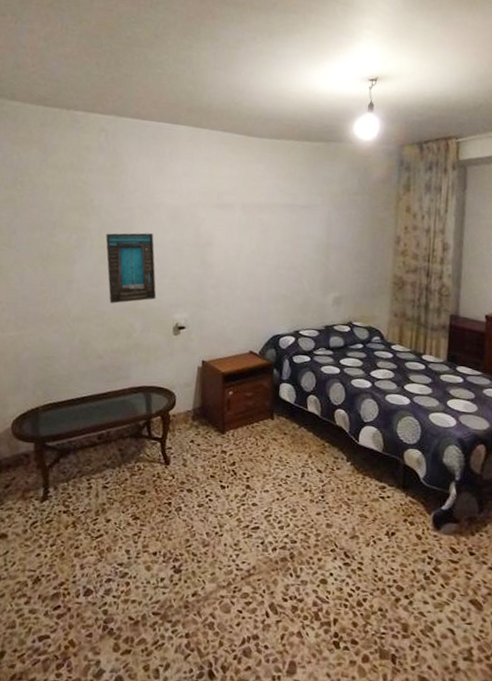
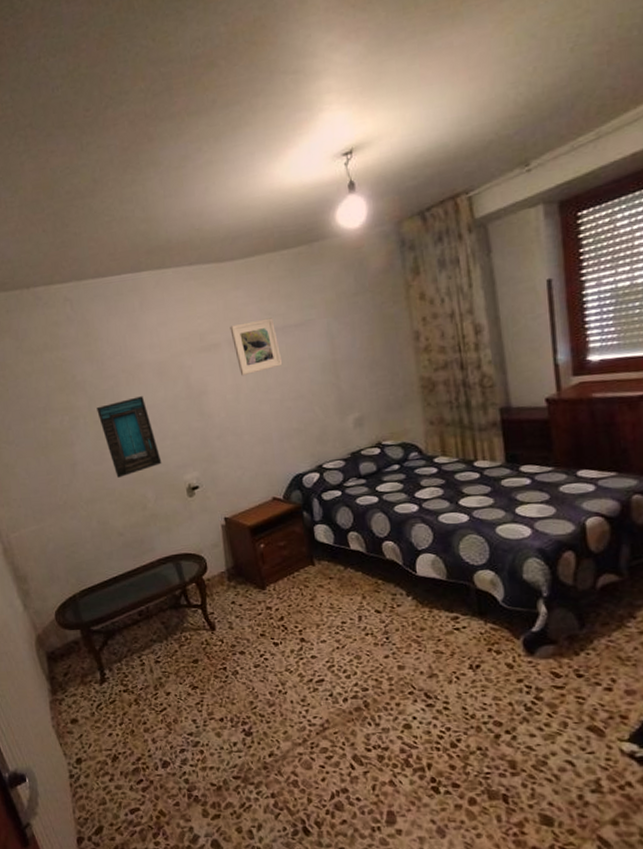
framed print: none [245,192,285,238] -> present [230,317,283,376]

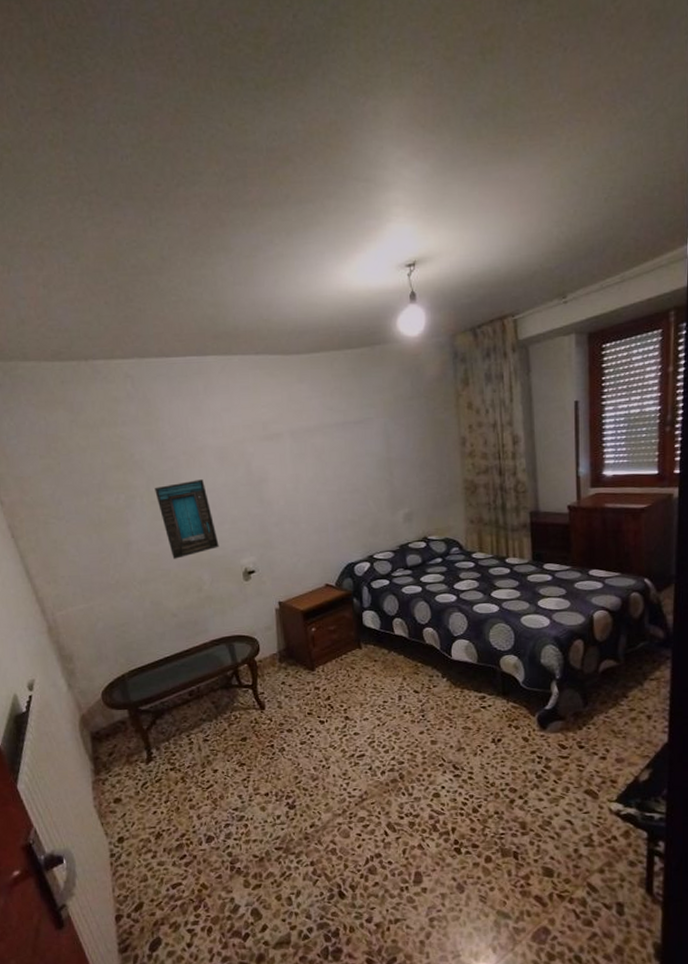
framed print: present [230,317,283,376] -> none [292,413,341,467]

